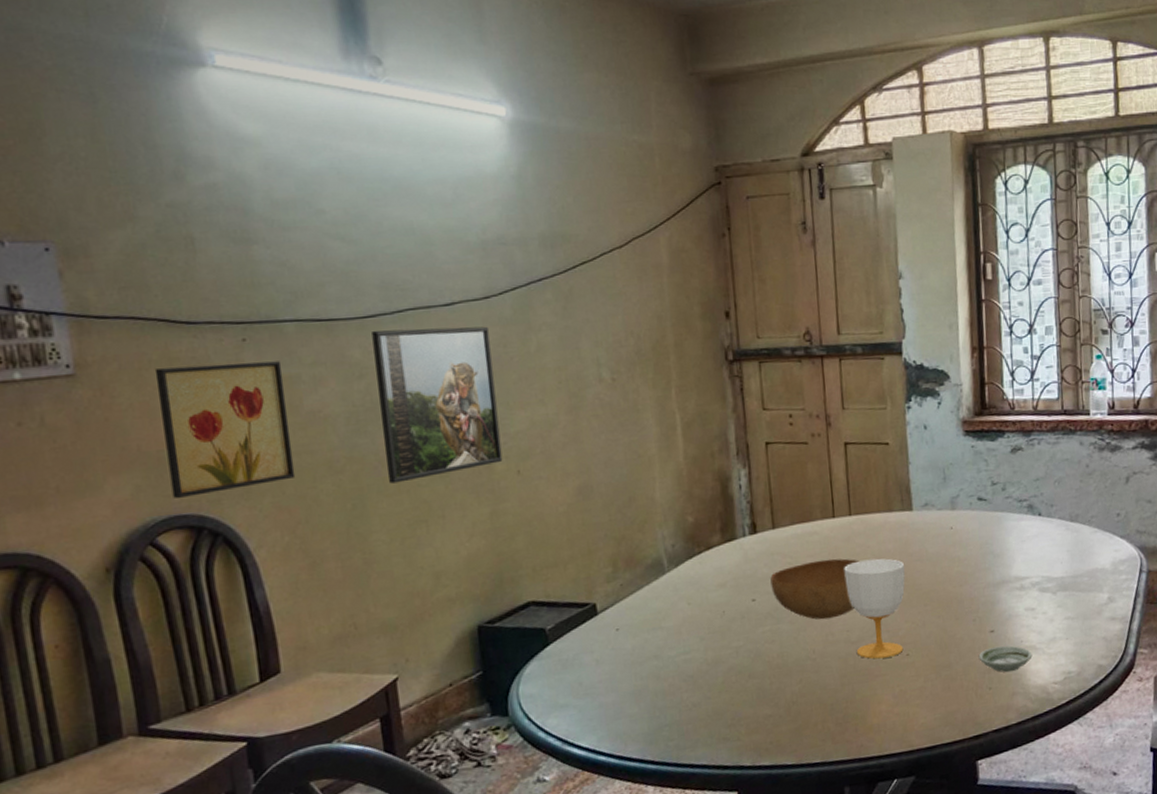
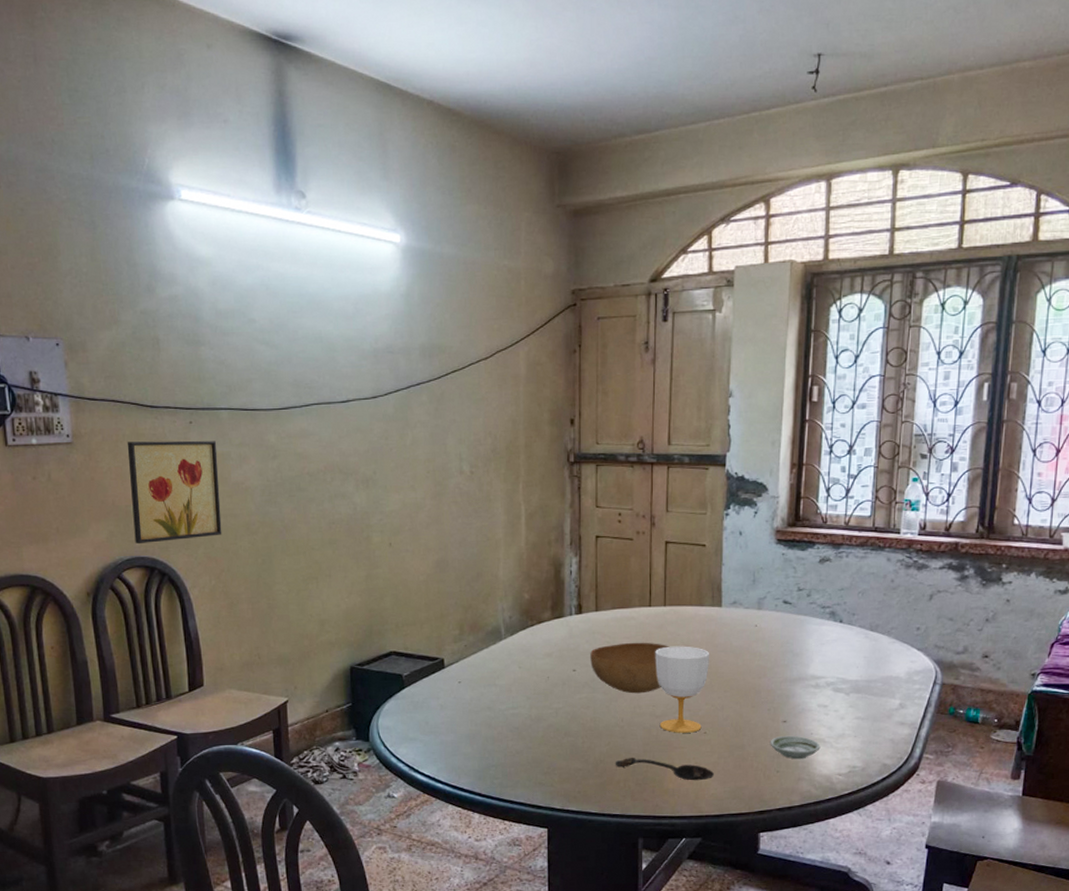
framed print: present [372,326,503,484] -> none [285,420,379,546]
spoon: none [809,693,923,713] -> present [615,757,715,781]

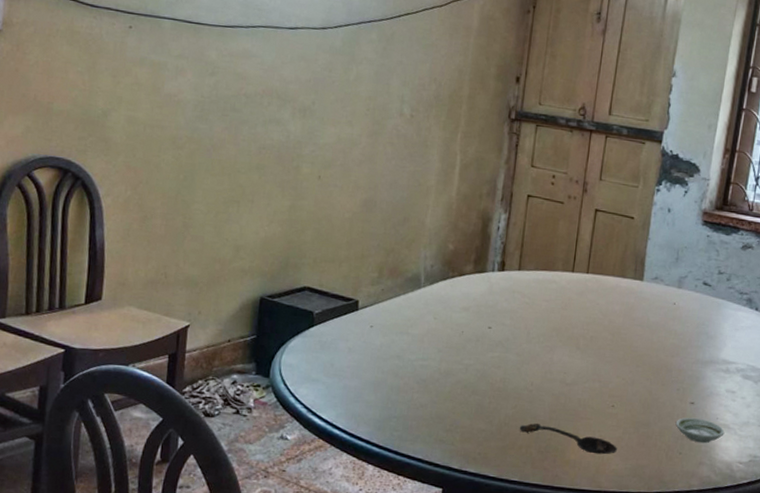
wall art: present [127,440,222,545] -> none [52,37,155,146]
bowl: present [590,642,670,694] -> none [507,306,588,359]
cup: present [655,646,710,733] -> none [568,314,627,405]

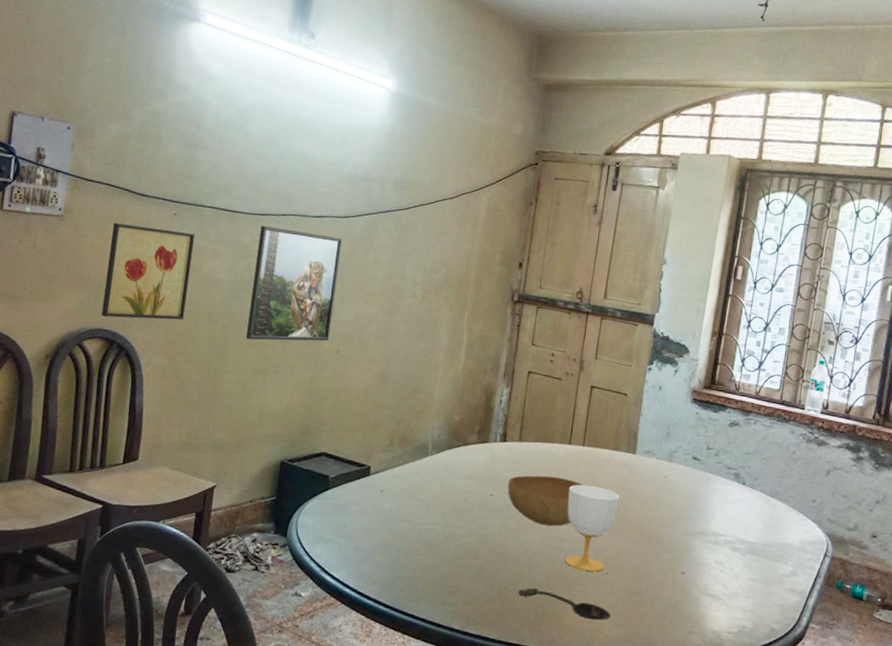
wall art: none [52,37,155,146] -> present [101,223,196,320]
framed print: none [215,38,320,167] -> present [245,225,342,342]
bowl: none [507,306,588,359] -> present [507,475,584,527]
cup: none [568,314,627,405] -> present [564,484,620,572]
saucer: present [675,417,725,444] -> none [666,586,714,613]

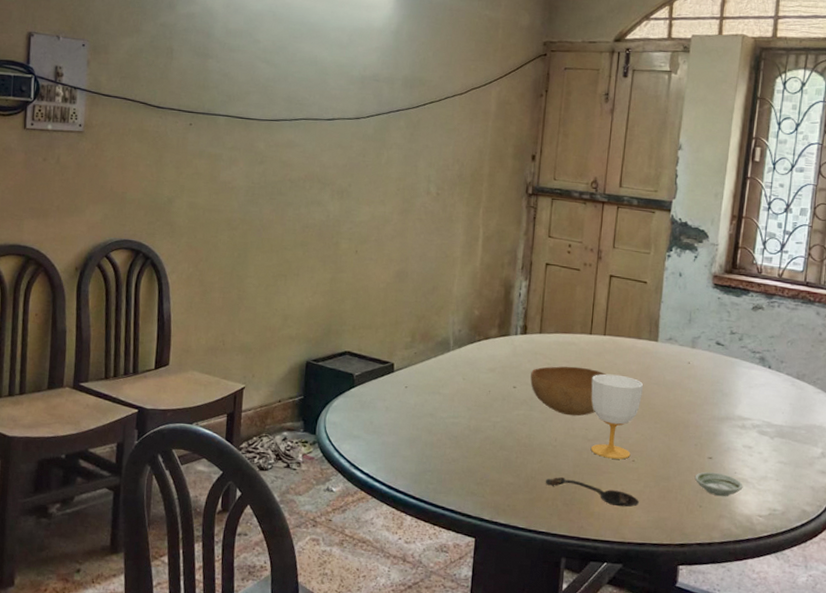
wall art: present [101,223,196,320] -> none [126,136,212,229]
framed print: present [245,225,342,342] -> none [265,130,354,244]
saucer: none [666,586,714,613] -> present [694,471,743,497]

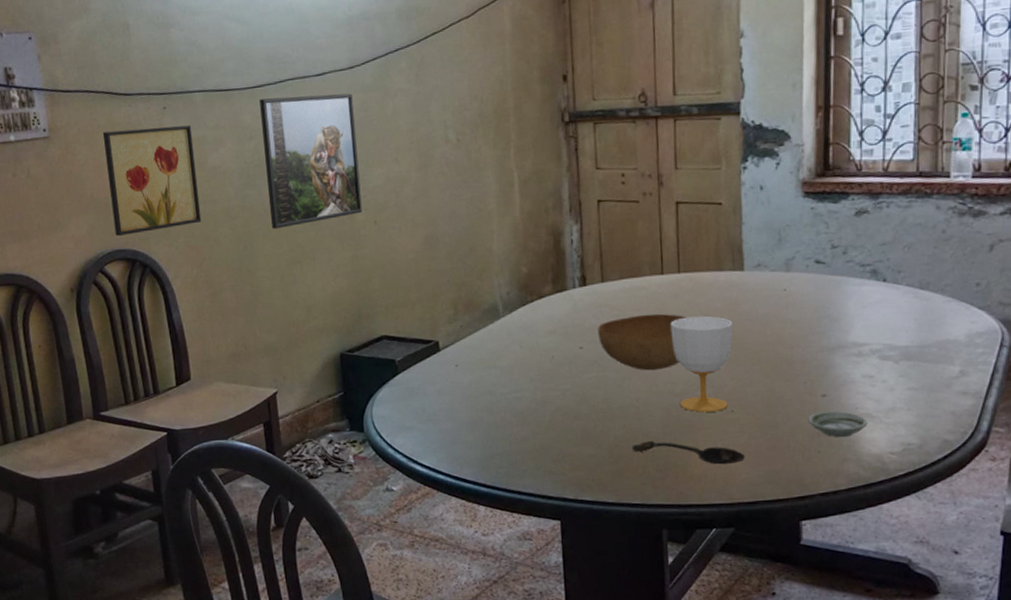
wall art: none [126,136,212,229] -> present [102,125,202,237]
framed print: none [265,130,354,244] -> present [259,93,363,229]

